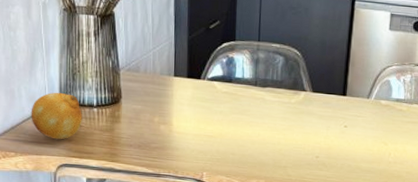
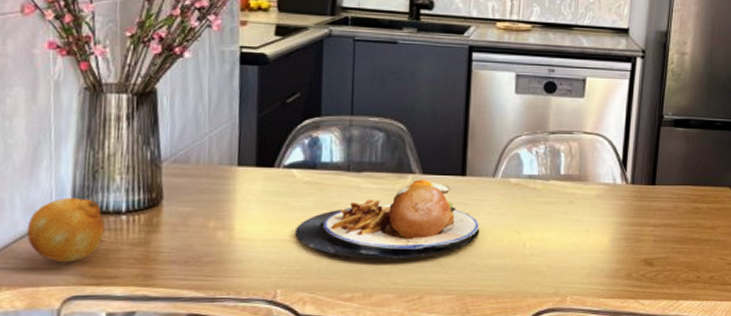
plate: none [216,96,356,158] -> present [295,180,480,260]

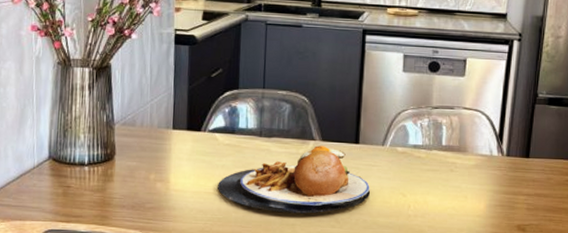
fruit: present [26,197,105,263] -> none [16,150,72,203]

